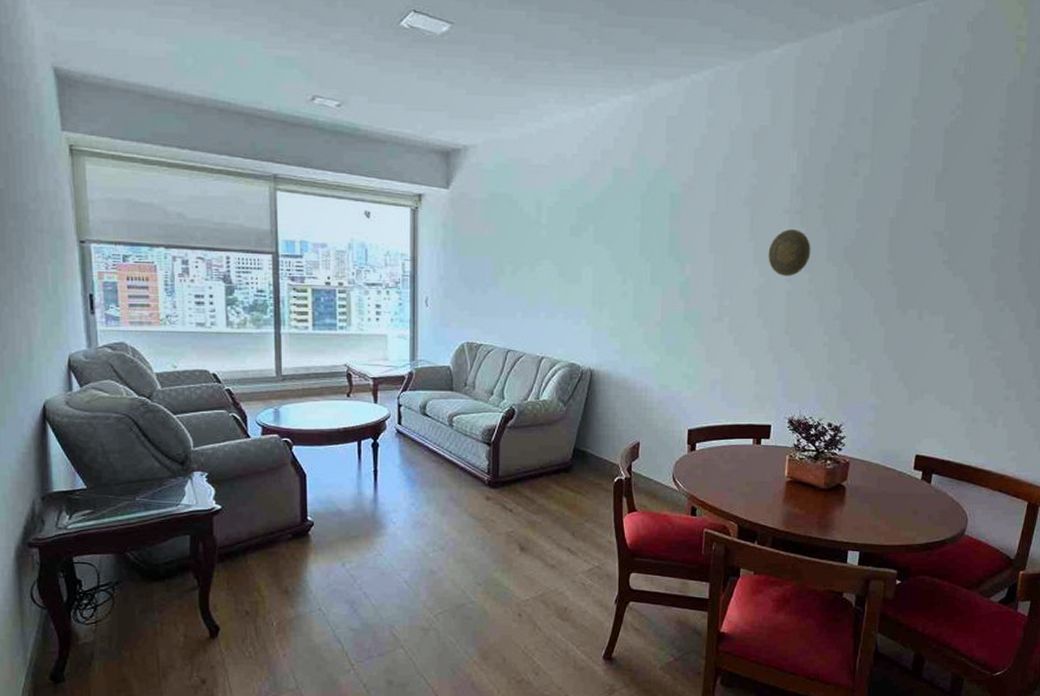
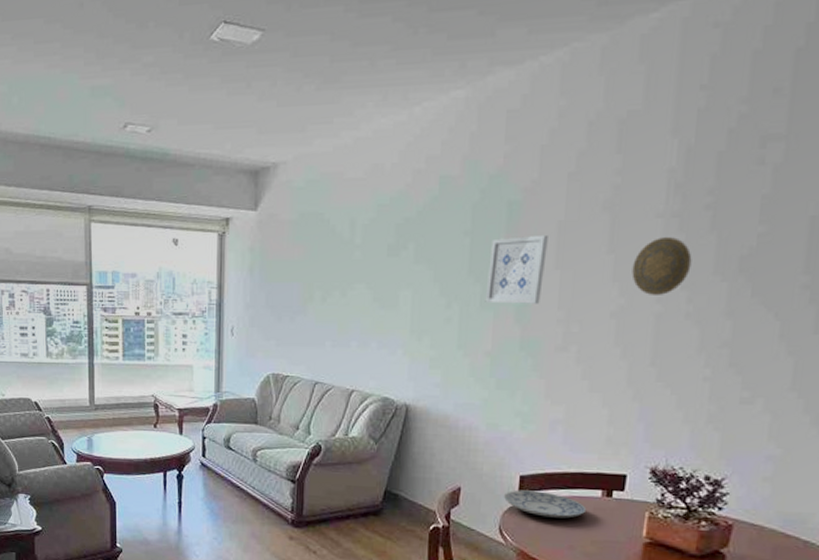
wall art: none [654,223,703,281] -> present [485,234,548,304]
plate: none [675,442,742,465] -> present [503,490,587,519]

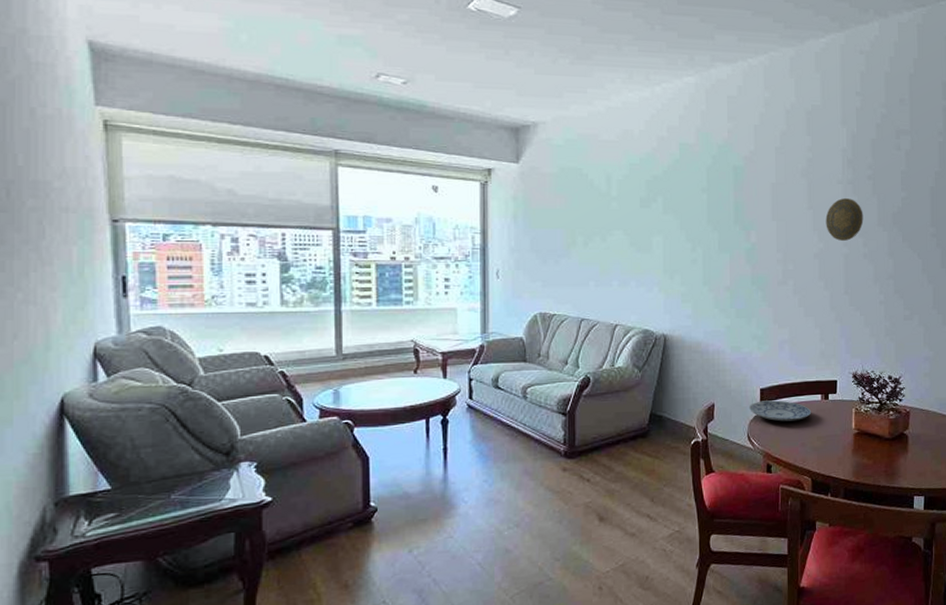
wall art: present [485,234,548,304] -> none [722,193,765,248]

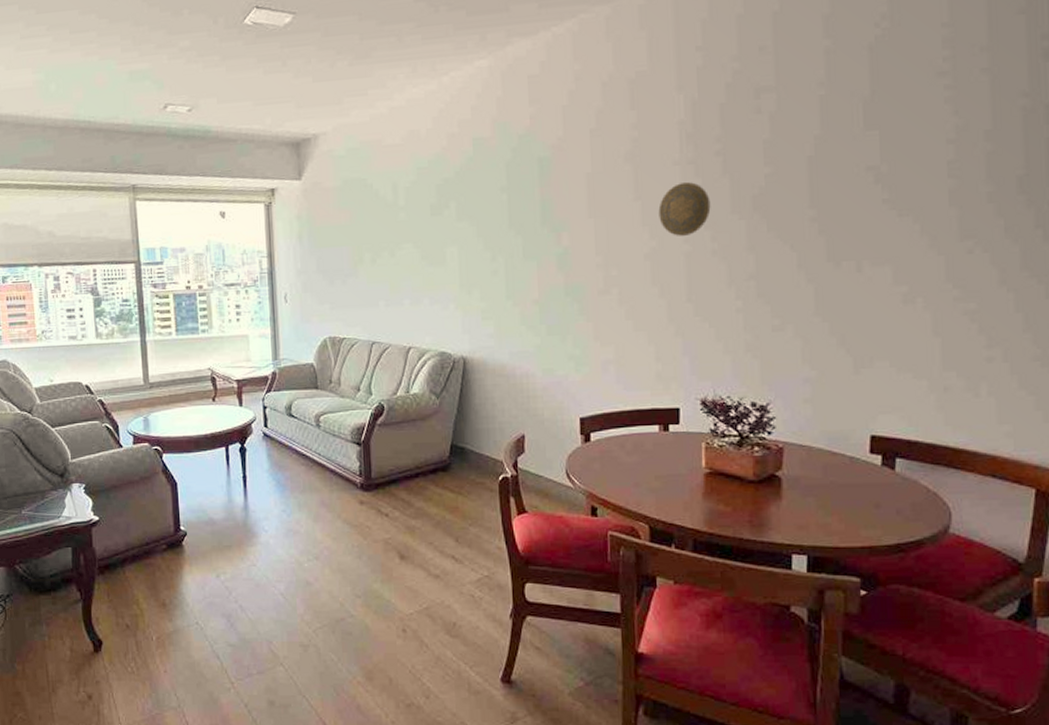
plate: present [748,400,812,422] -> none [566,431,647,457]

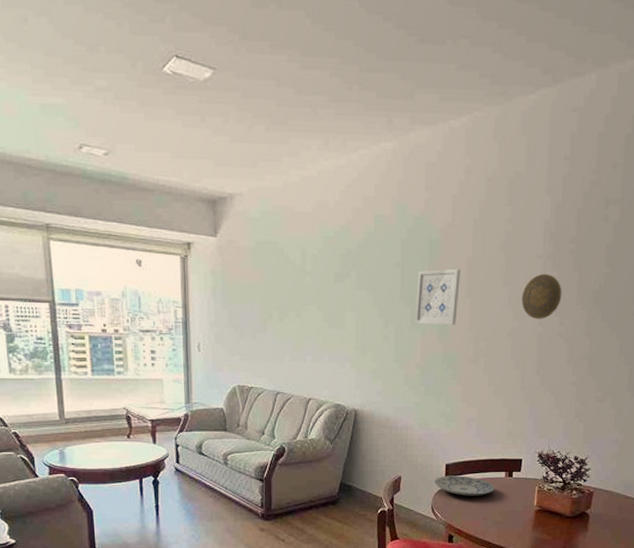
wall art: none [527,186,580,254] -> present [414,268,461,325]
plate: none [566,431,647,457] -> present [433,475,495,496]

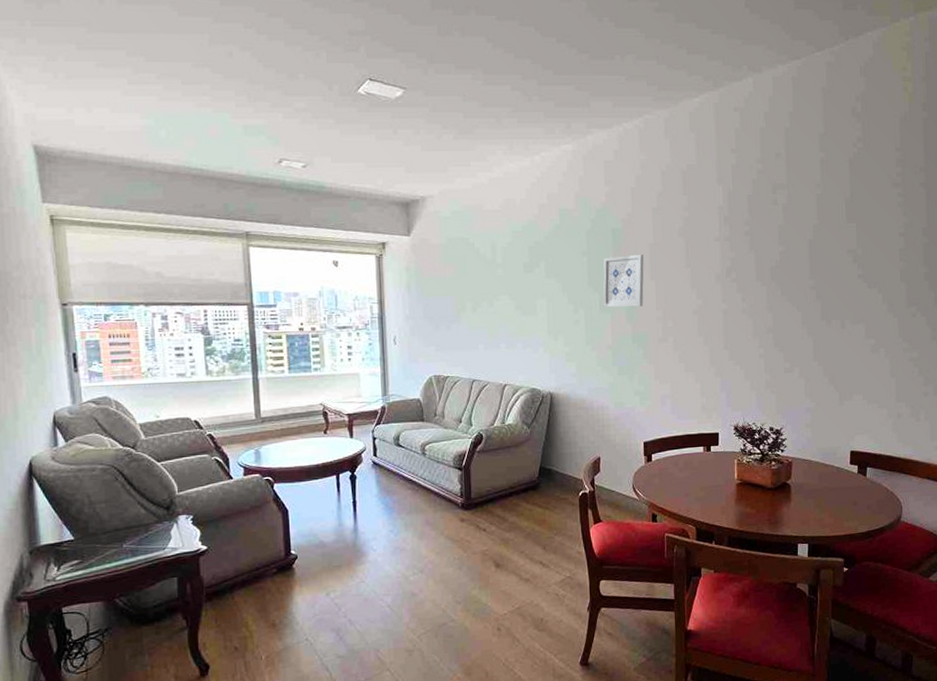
plate: present [433,475,495,496] -> none [633,453,695,473]
decorative plate: present [521,274,562,319] -> none [703,255,742,297]

